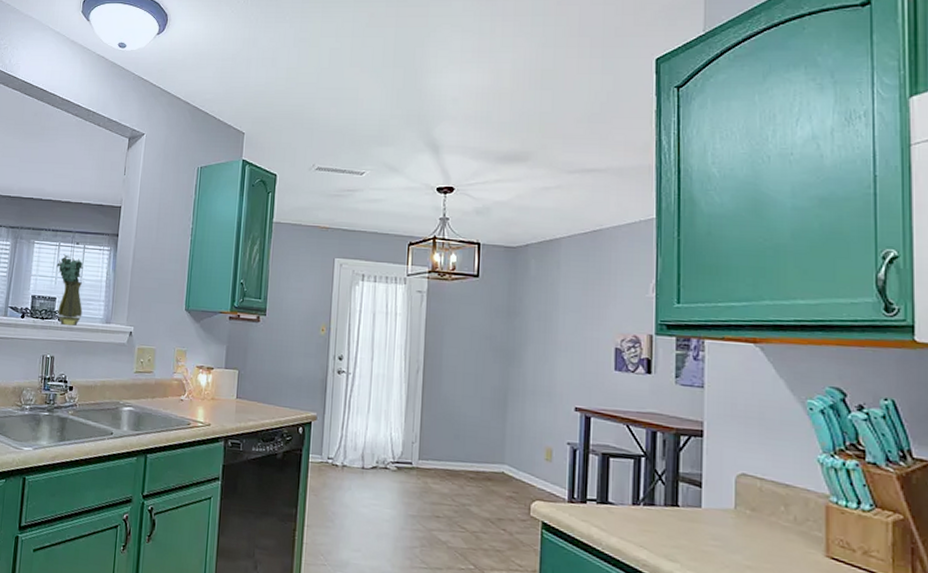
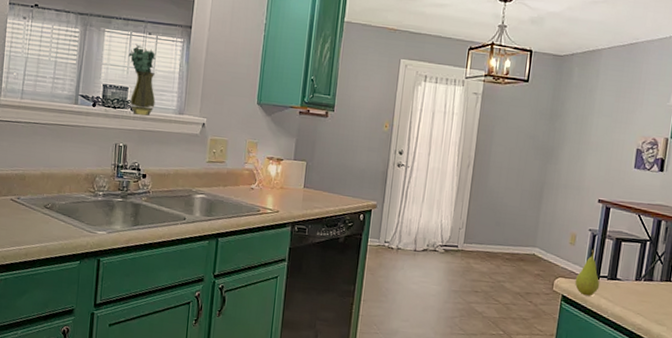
fruit: none [556,466,588,524] -> present [574,249,600,296]

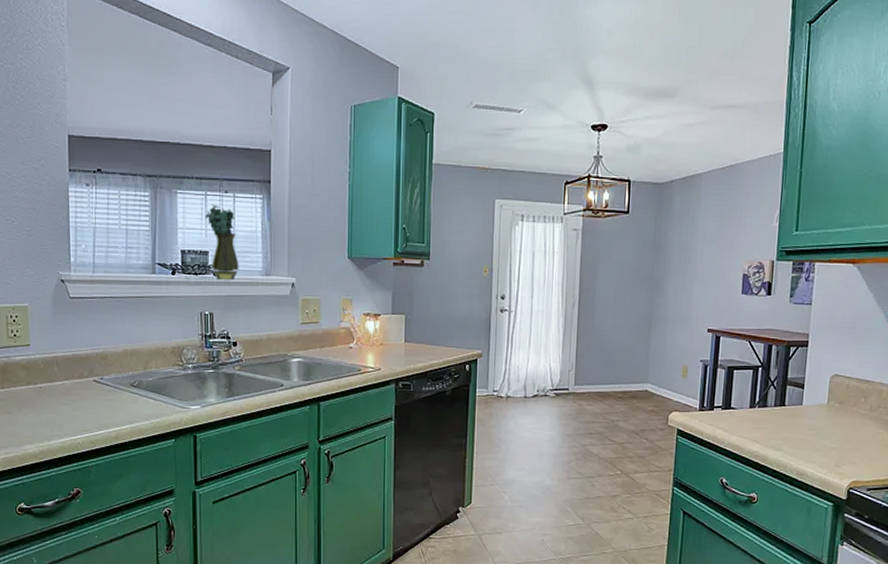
fruit: present [574,249,600,296] -> none [689,380,715,428]

